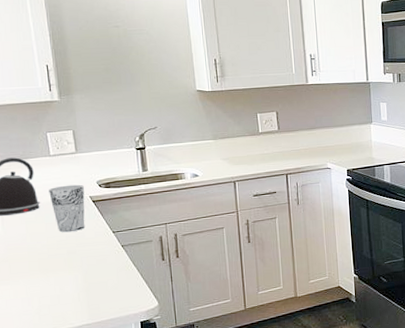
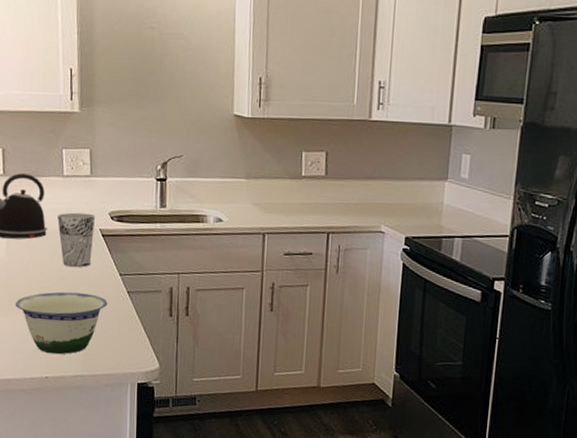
bowl: none [16,252,105,311] -> present [16,291,108,355]

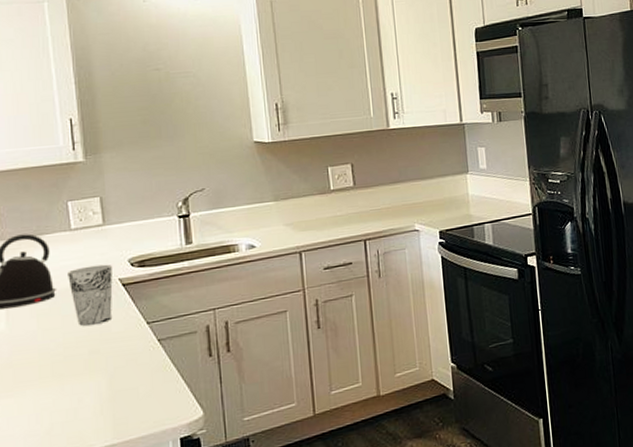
bowl: present [16,291,108,355] -> none [23,350,136,429]

